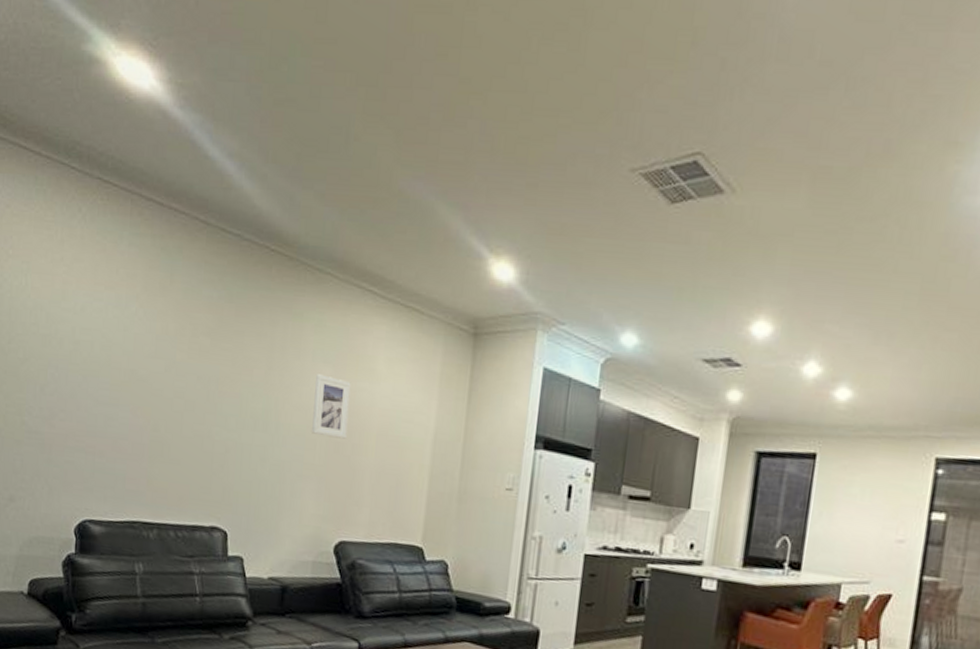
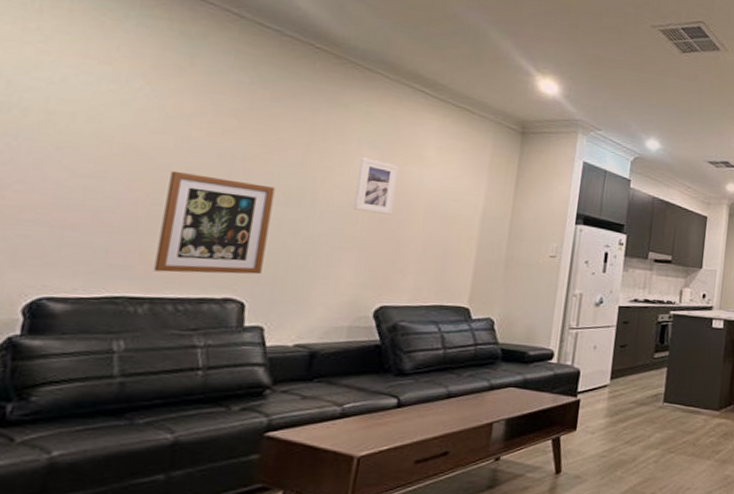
wall art: none [158,395,245,503] -> present [153,170,275,275]

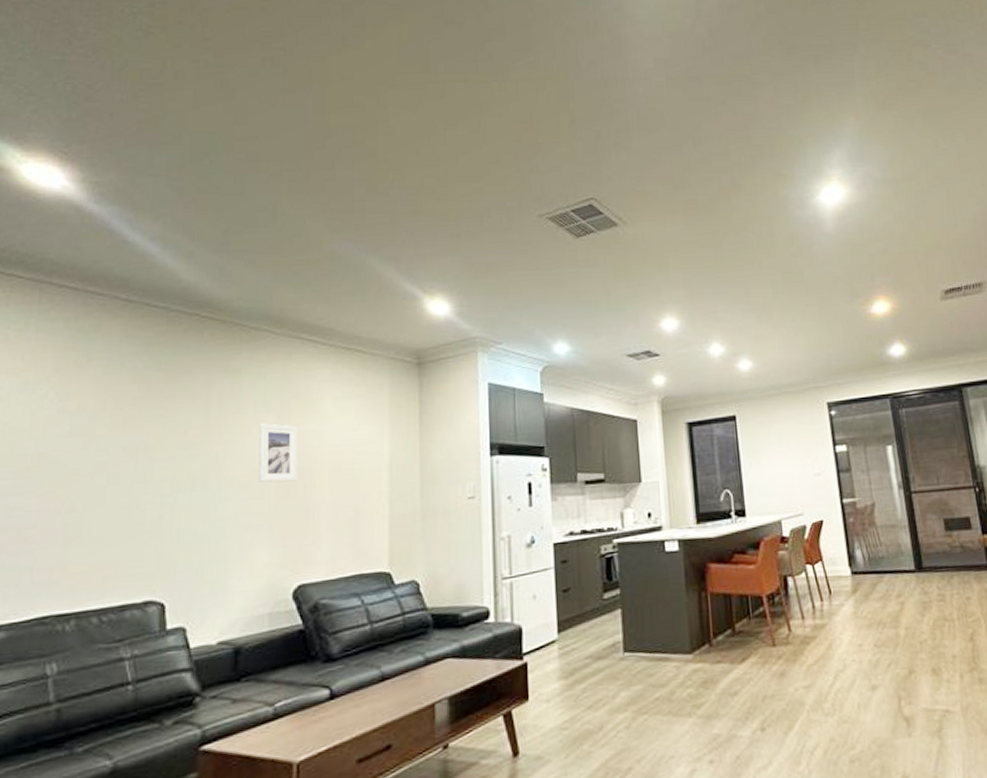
wall art: present [153,170,275,275] -> none [76,472,180,583]

